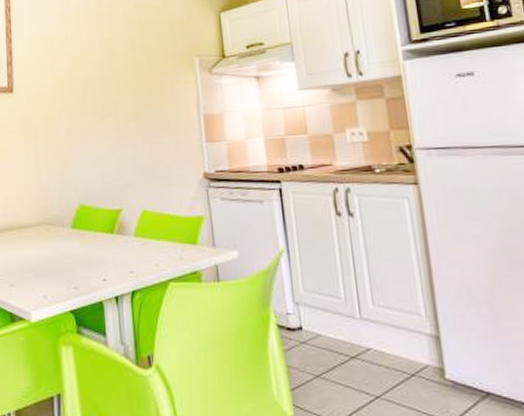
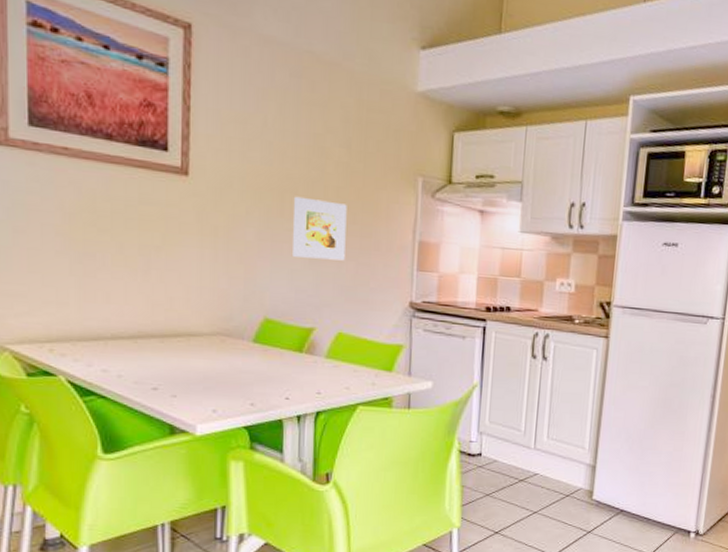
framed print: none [93,93,141,146] -> present [293,196,347,261]

